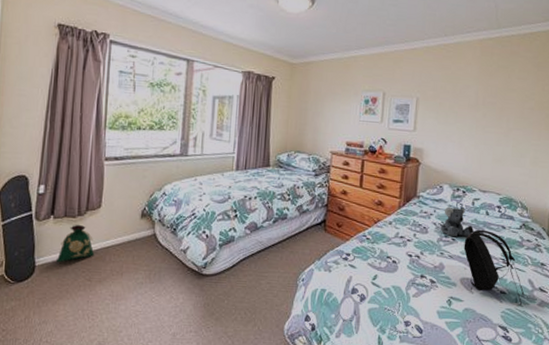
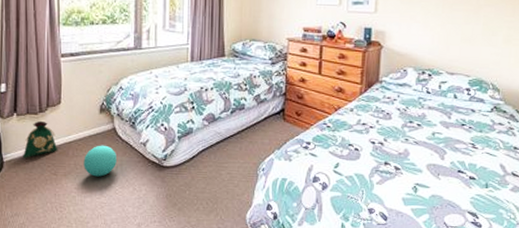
ball: none [120,251,155,284] -> present [84,145,116,177]
koala plush: present [440,206,472,238] -> none [404,91,439,123]
backpack: present [463,225,525,304] -> none [430,109,496,190]

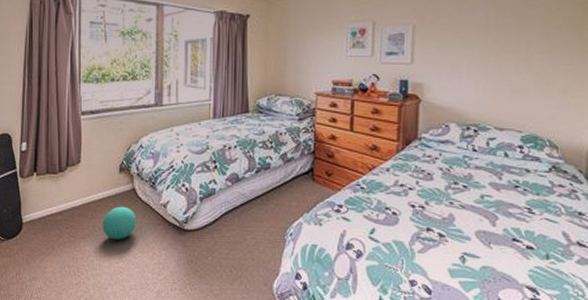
bag: present [23,120,58,158] -> none [42,180,77,220]

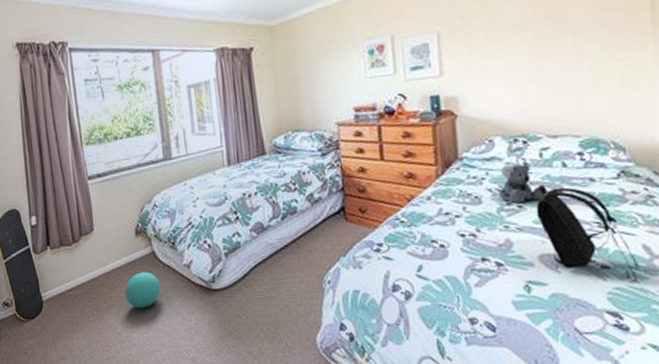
koala plush: none [448,148,488,184] -> present [498,163,546,204]
backpack: none [478,169,558,262] -> present [536,184,640,280]

